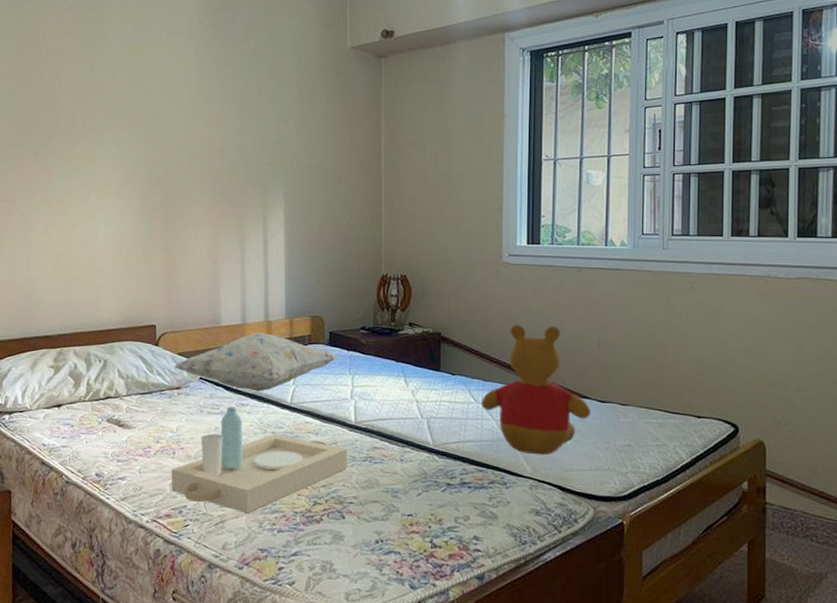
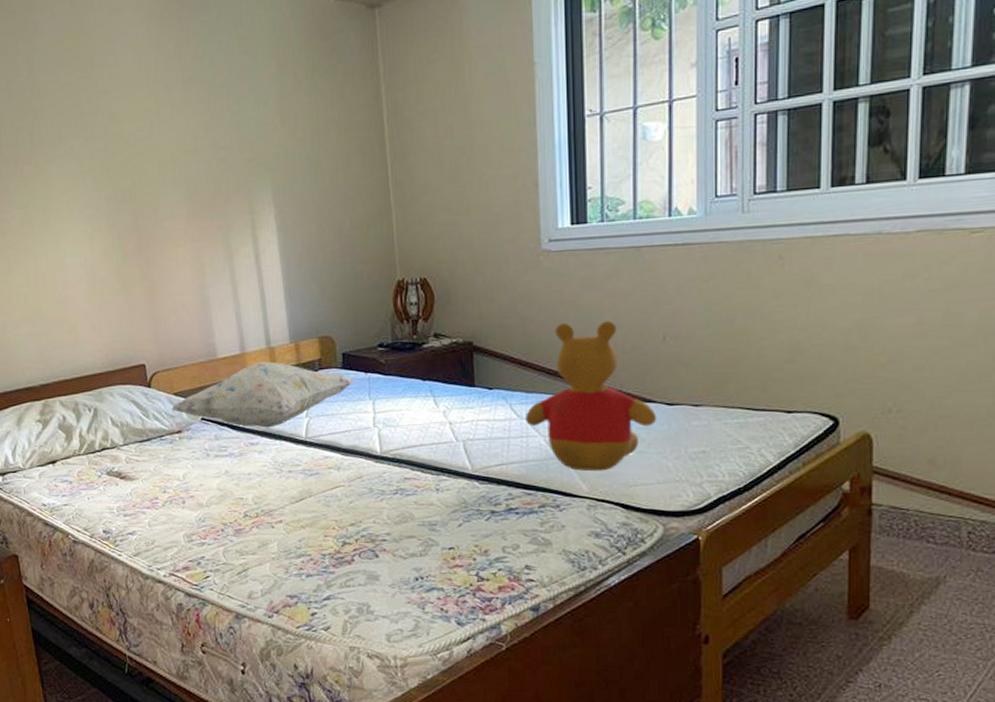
serving tray: present [171,407,348,514] -> none [183,447,376,560]

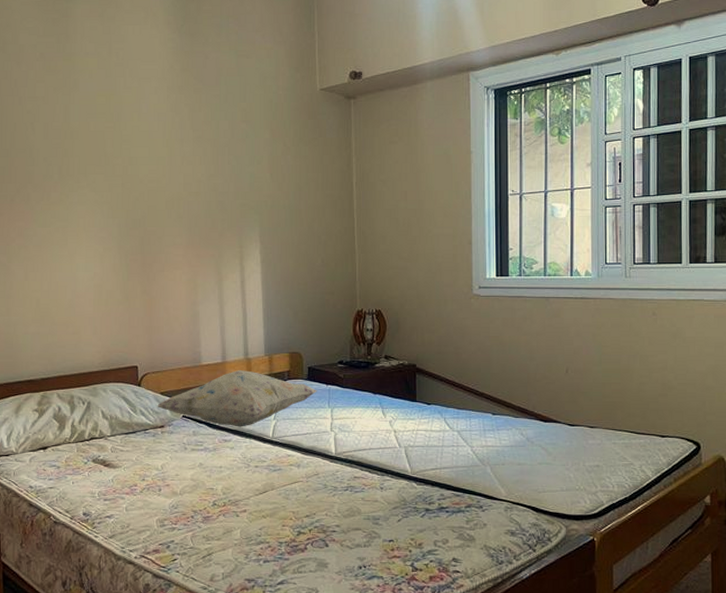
teddy bear: present [524,321,657,472] -> none [456,354,562,478]

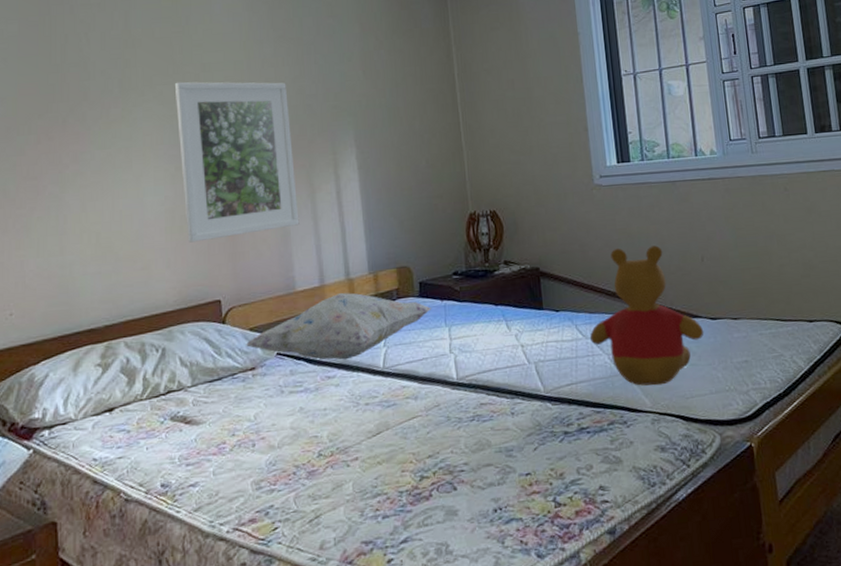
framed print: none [105,172,207,315] -> present [174,81,300,243]
teddy bear: none [456,354,562,478] -> present [589,245,704,386]

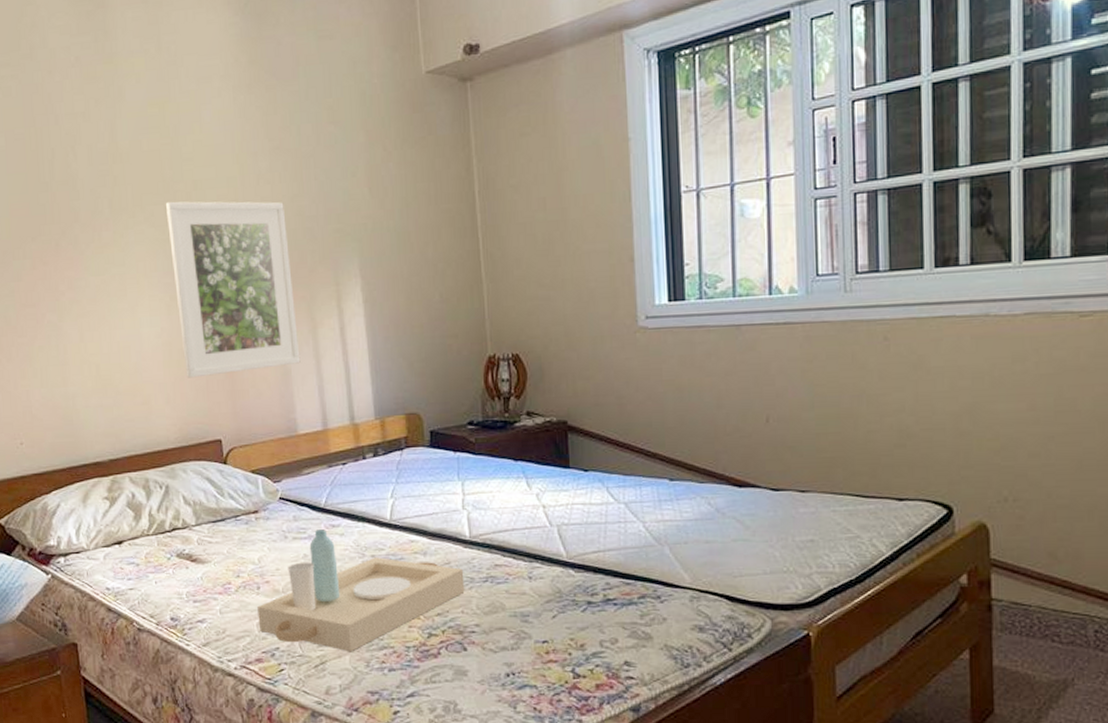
decorative pillow: present [246,292,431,360] -> none [248,438,443,509]
serving tray: none [252,381,454,503] -> present [257,529,465,652]
teddy bear: present [589,245,704,386] -> none [622,401,762,560]

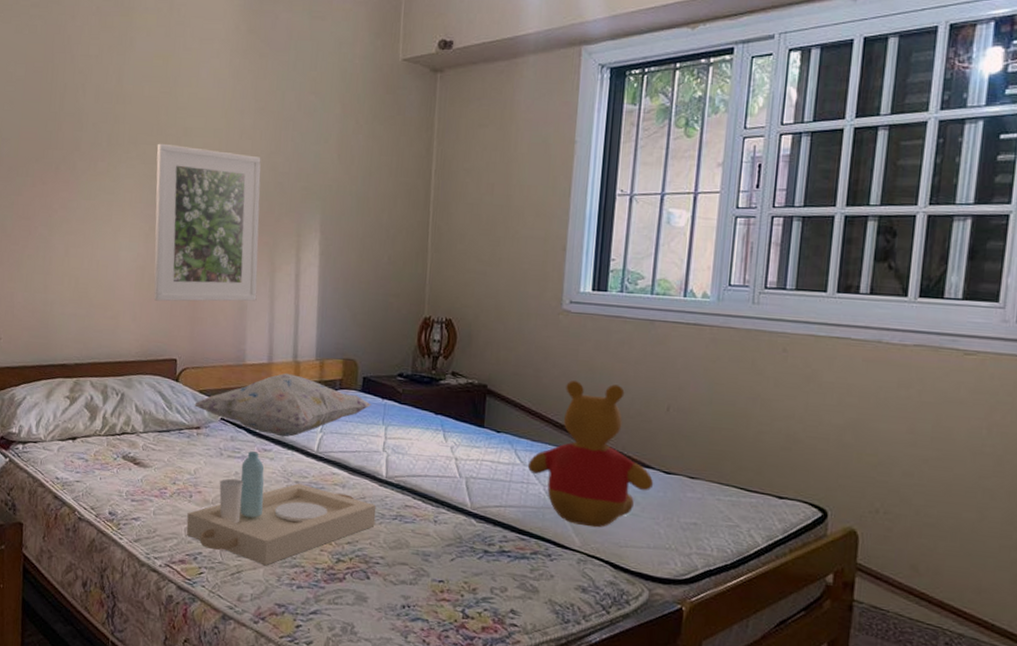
decorative pillow: none [248,438,443,509] -> present [194,373,371,437]
teddy bear: none [622,401,762,560] -> present [527,381,654,528]

